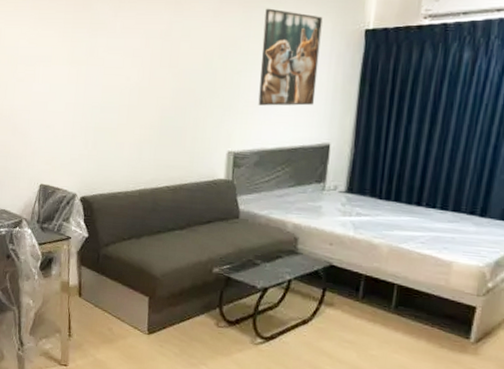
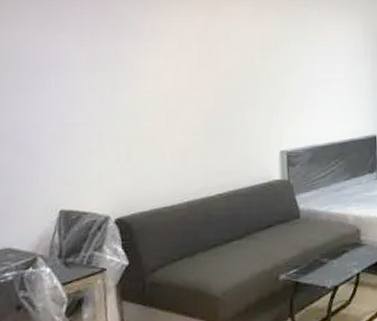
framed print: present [258,8,323,106] -> none [301,12,357,103]

